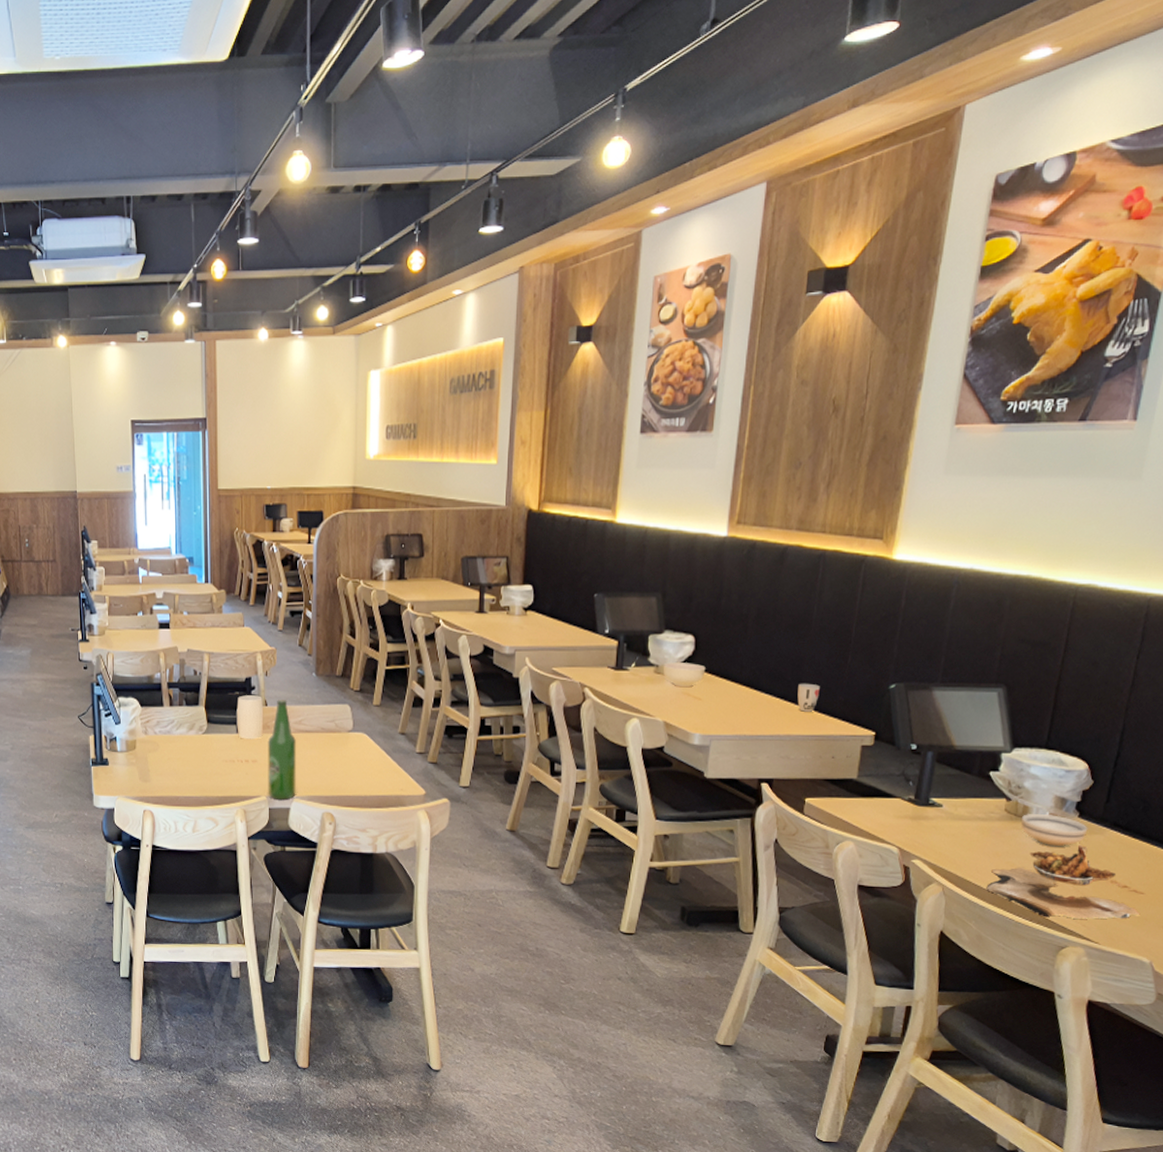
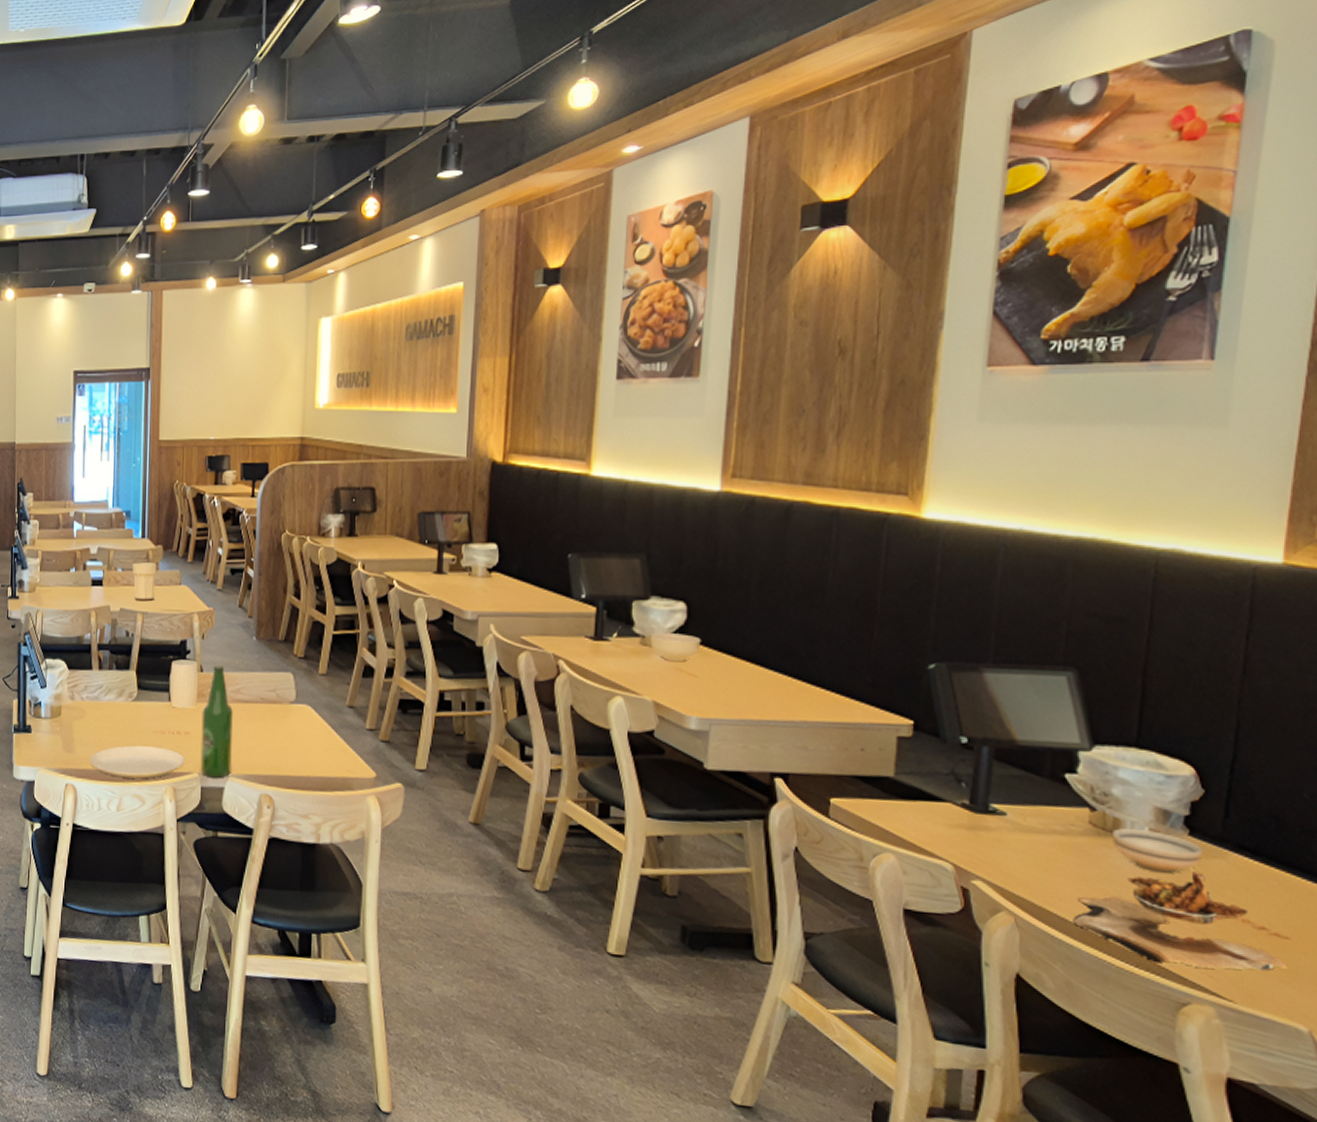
plate: none [165,773,253,803] -> present [89,745,185,779]
cup: none [198,606,220,642] -> present [133,562,157,602]
cup: present [797,683,820,712] -> none [814,660,841,695]

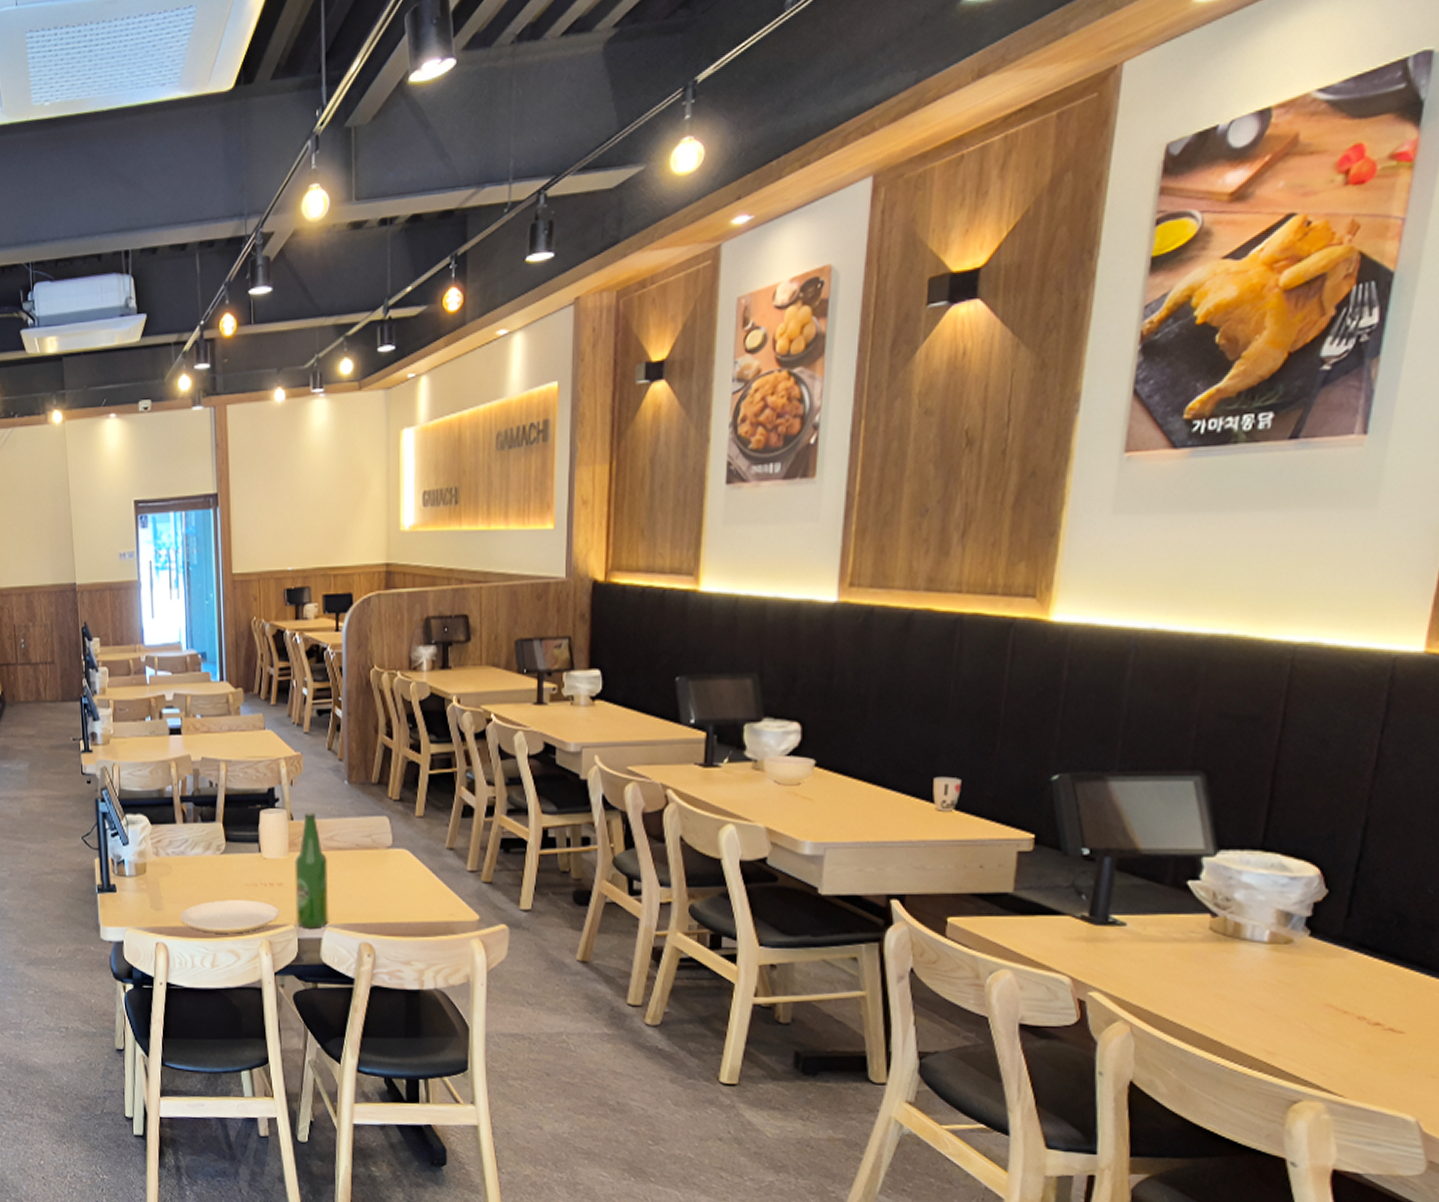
cup: present [133,562,157,602] -> none [212,707,238,749]
cup: none [814,660,841,695] -> present [933,776,961,812]
food platter: present [1073,870,1288,971] -> none [1189,970,1400,1067]
bowl: present [1113,827,1203,873] -> none [1232,932,1323,974]

